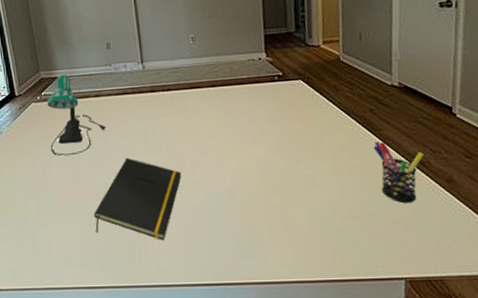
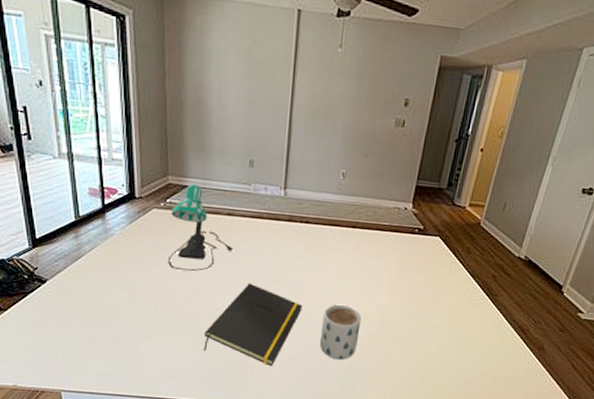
mug: none [203,165,245,224] -> present [320,304,362,360]
pen holder: present [373,142,425,204] -> none [482,306,527,363]

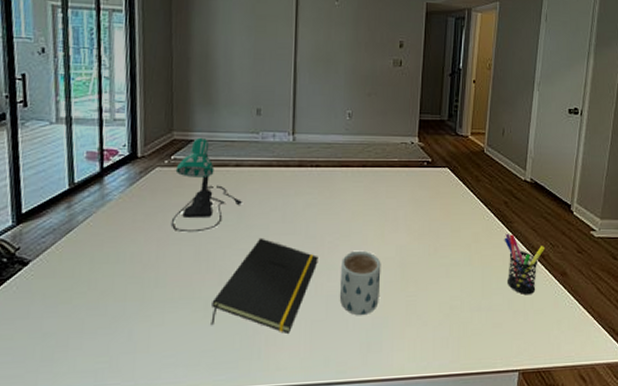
pen holder: none [482,306,527,363] -> present [504,234,546,295]

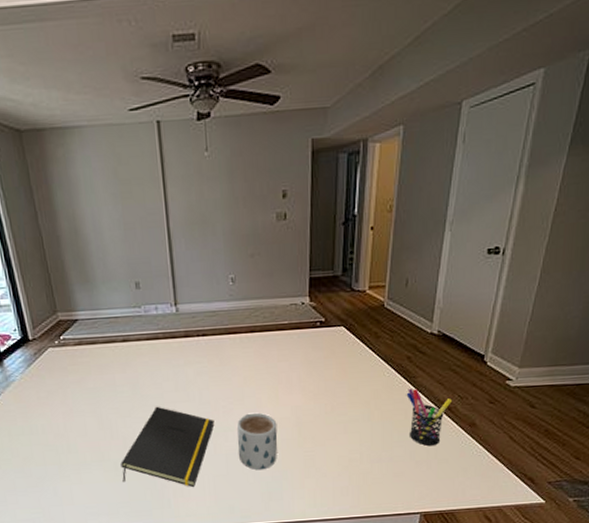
desk lamp: present [170,137,243,233] -> none [66,316,136,406]

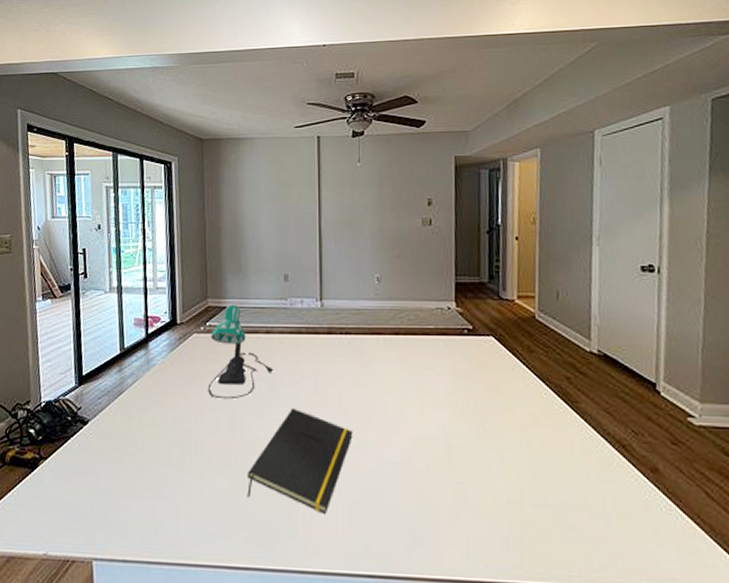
desk lamp: none [66,316,136,406] -> present [207,304,274,400]
mug: present [237,412,278,470] -> none [378,426,423,500]
pen holder: present [406,389,453,447] -> none [569,416,626,494]

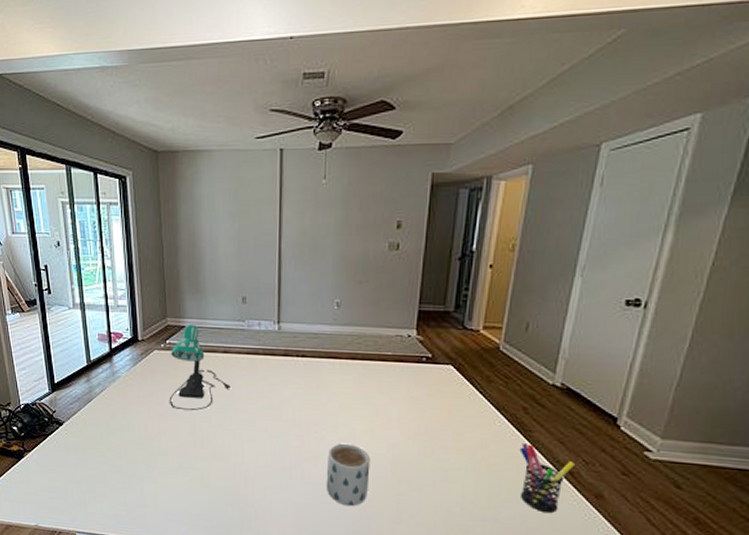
notepad: present [247,408,353,514] -> none [206,421,305,511]
mug: none [378,426,423,500] -> present [327,443,371,506]
pen holder: none [569,416,626,494] -> present [519,444,576,514]

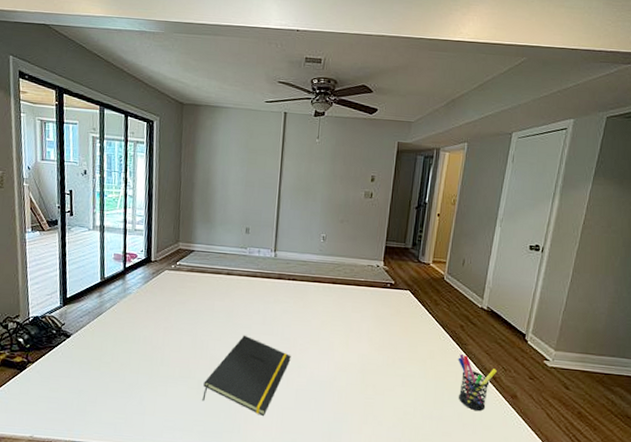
desk lamp: present [169,323,232,411] -> none [174,248,232,326]
notepad: none [206,421,305,511] -> present [202,335,291,416]
mug: present [327,443,371,506] -> none [308,354,345,409]

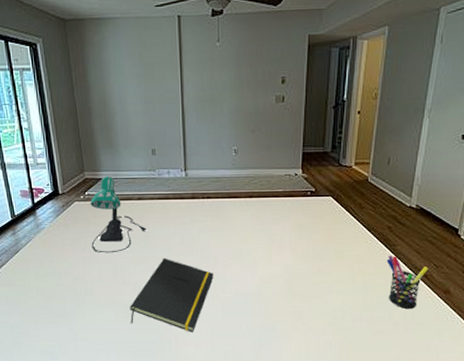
desk lamp: none [174,248,232,326] -> present [90,176,147,254]

